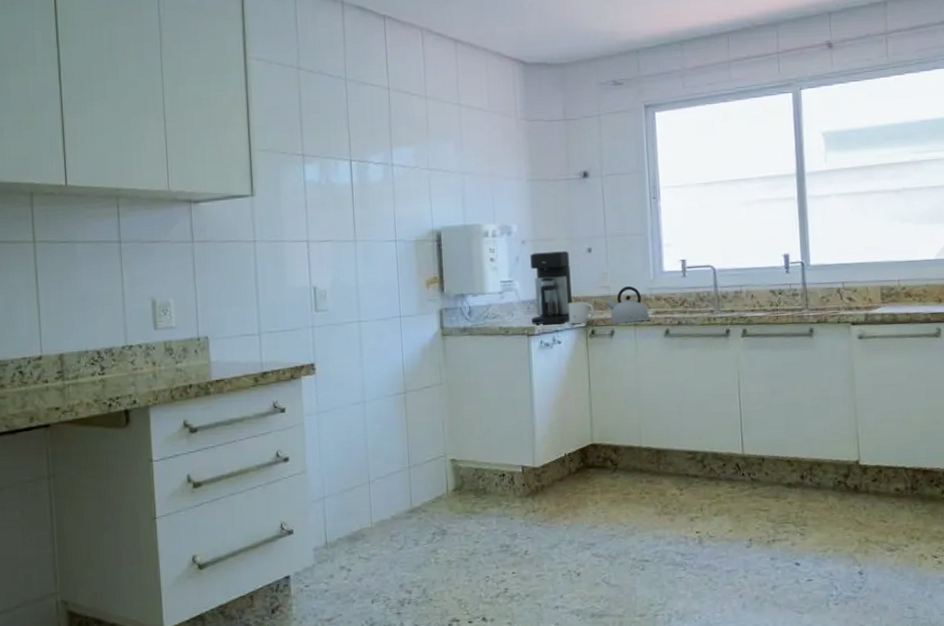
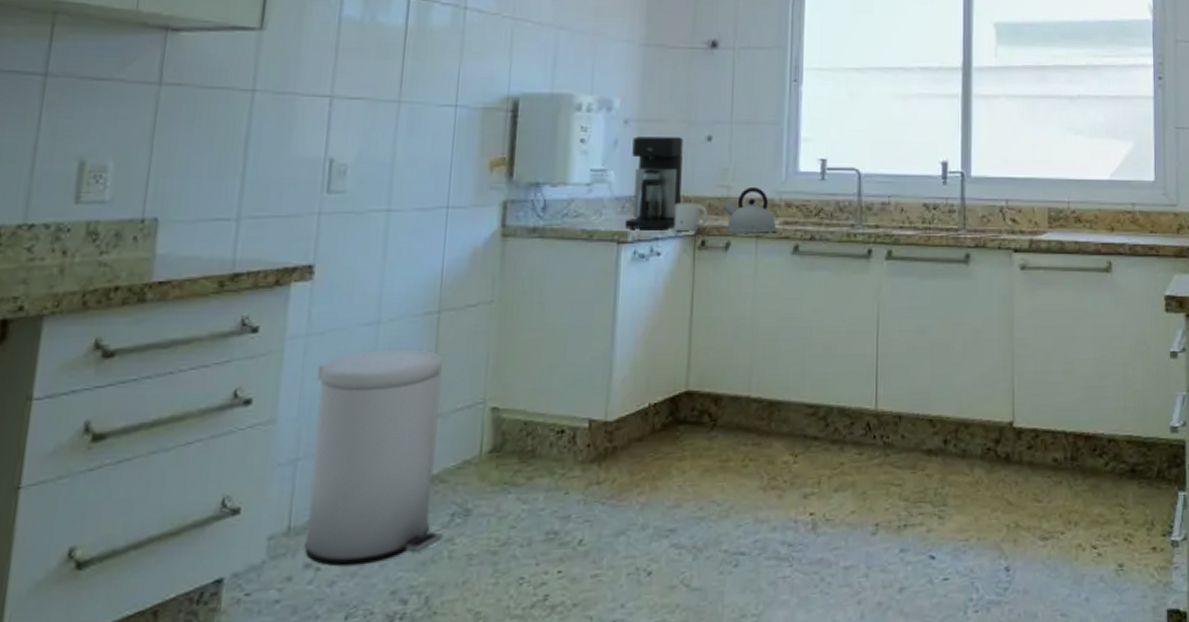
pedal bin: none [328,419,429,568] -> present [304,348,443,566]

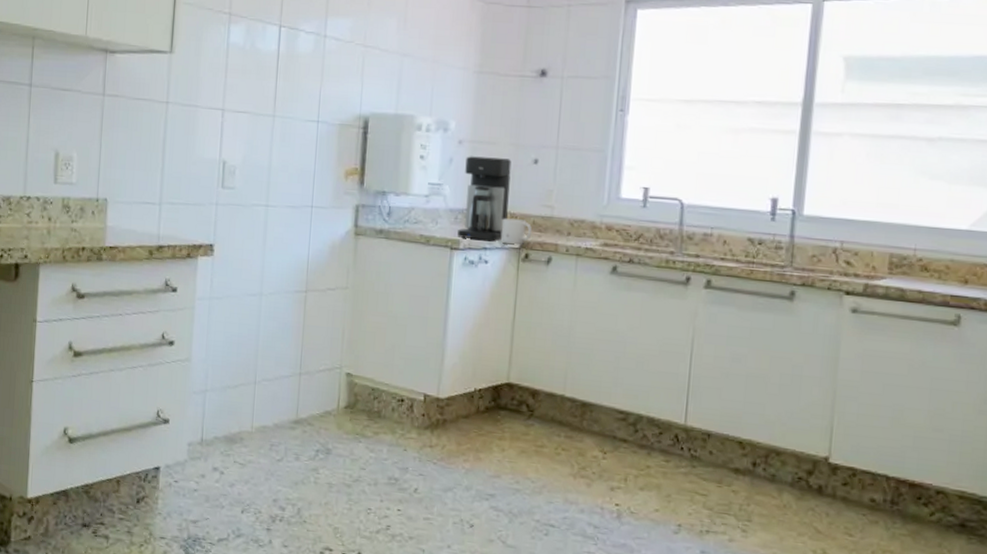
pedal bin: present [304,348,443,566] -> none [213,315,310,476]
kettle: present [723,186,777,235] -> none [546,208,597,253]

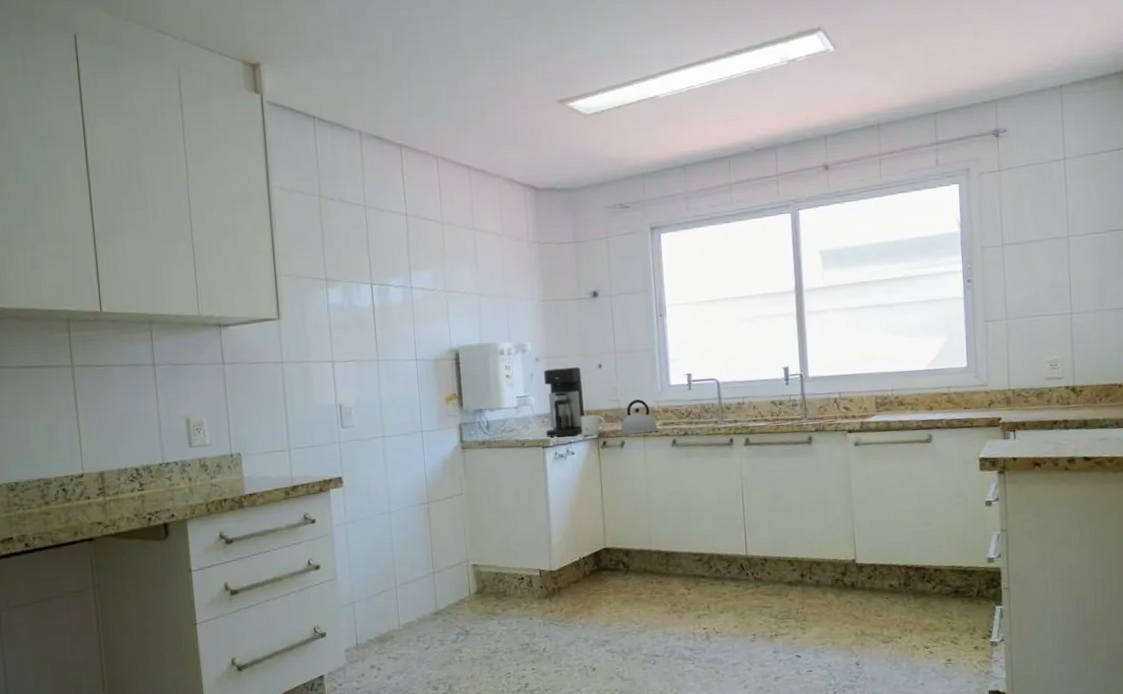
kettle: none [546,208,597,253] -> present [616,399,658,435]

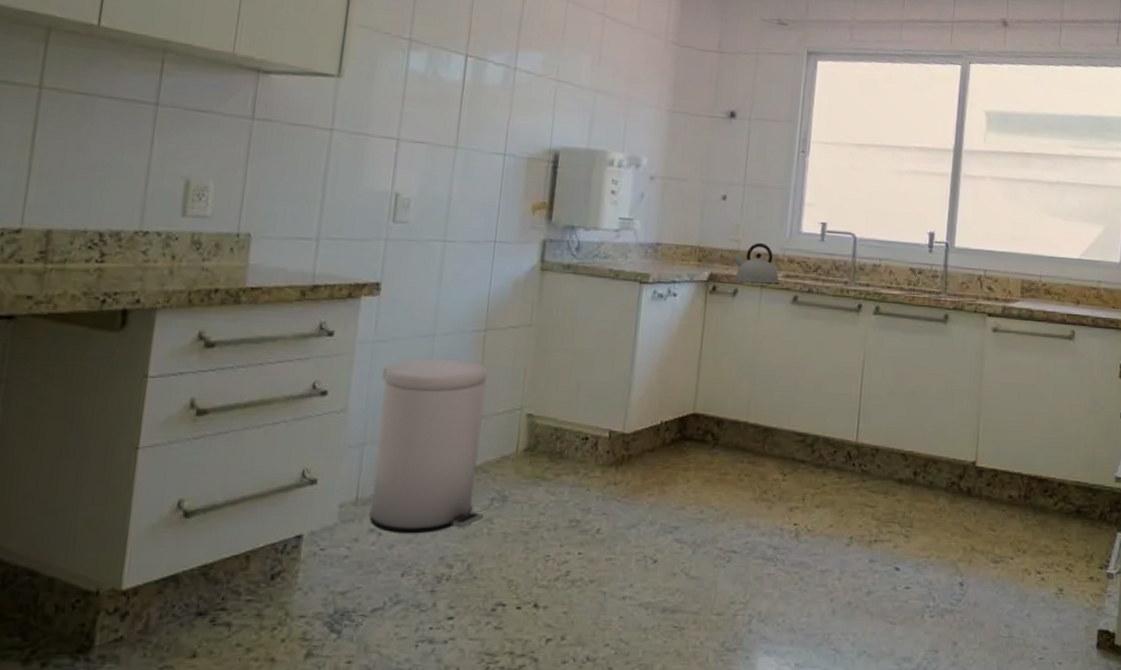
pedal bin: none [356,528,454,667] -> present [369,358,488,534]
coffee maker: present [544,367,584,437] -> none [647,192,701,275]
mug: present [580,414,606,437] -> none [689,252,720,278]

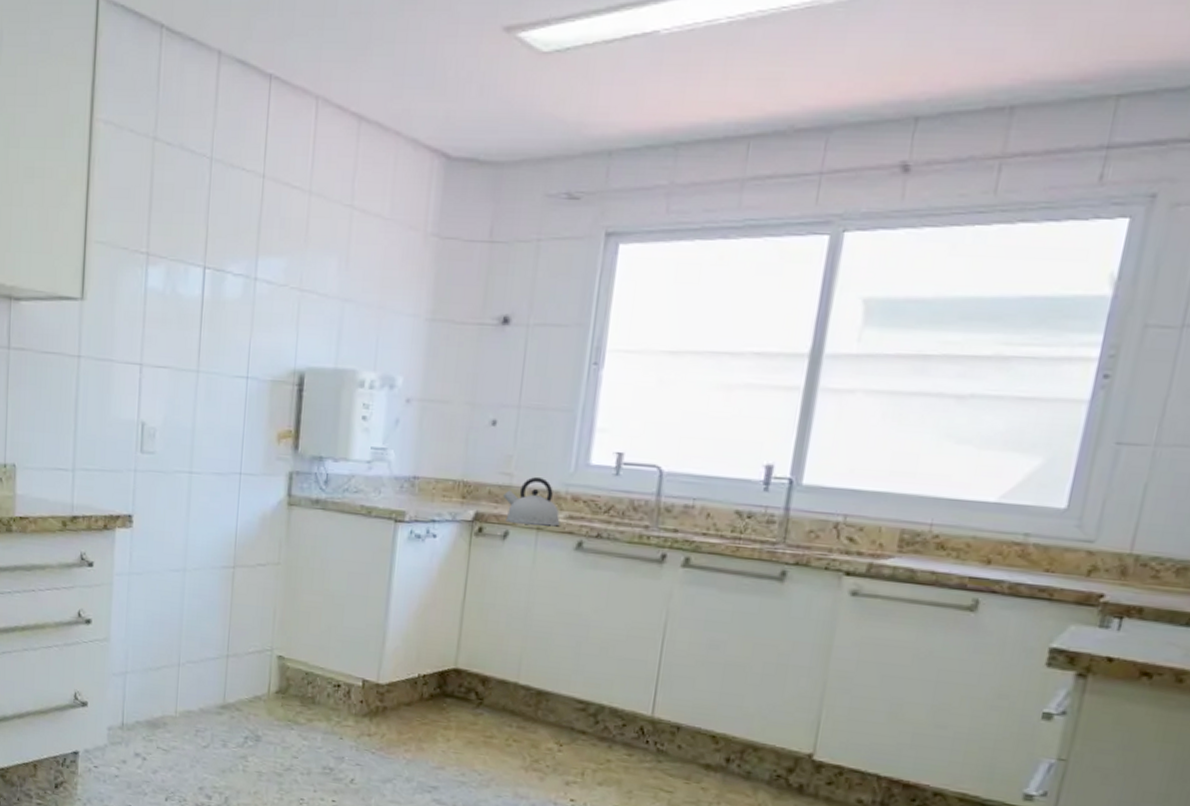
pedal bin: present [369,358,488,534] -> none [134,593,239,763]

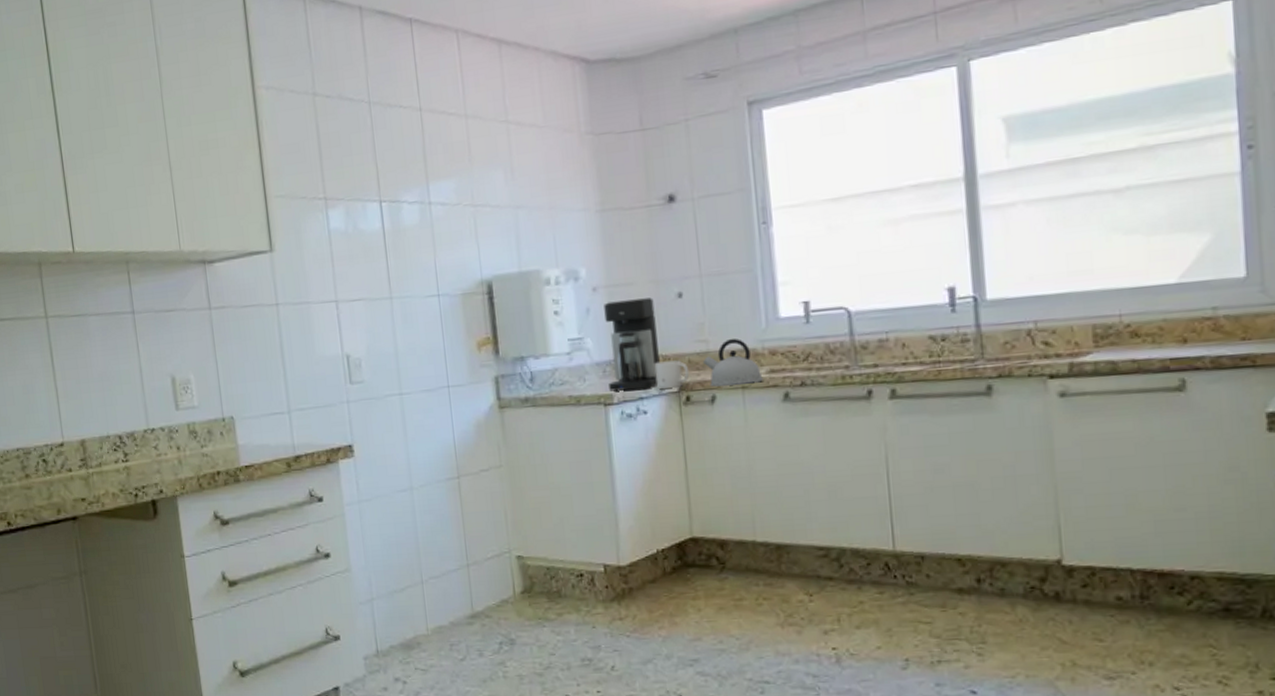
coffee maker: none [403,416,466,513] -> present [604,297,660,392]
mug: none [451,487,488,518] -> present [654,360,690,390]

